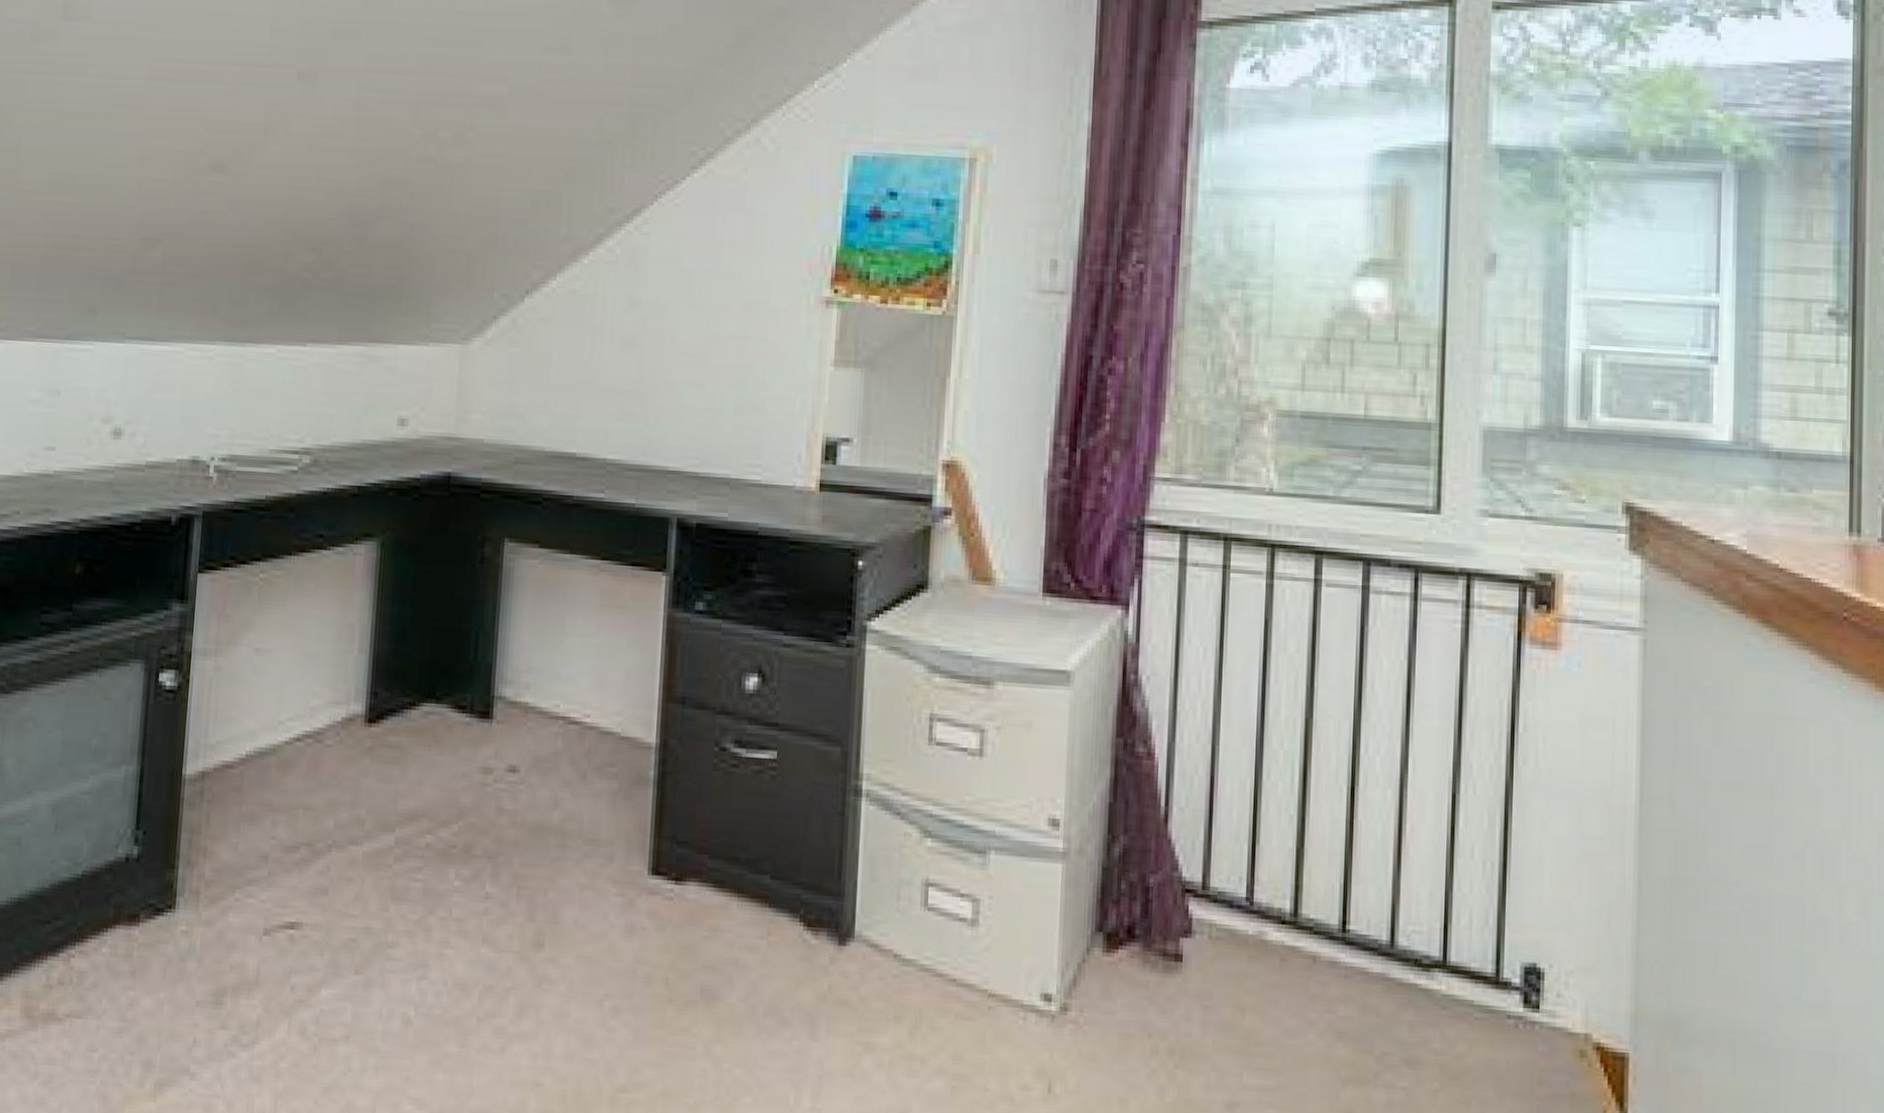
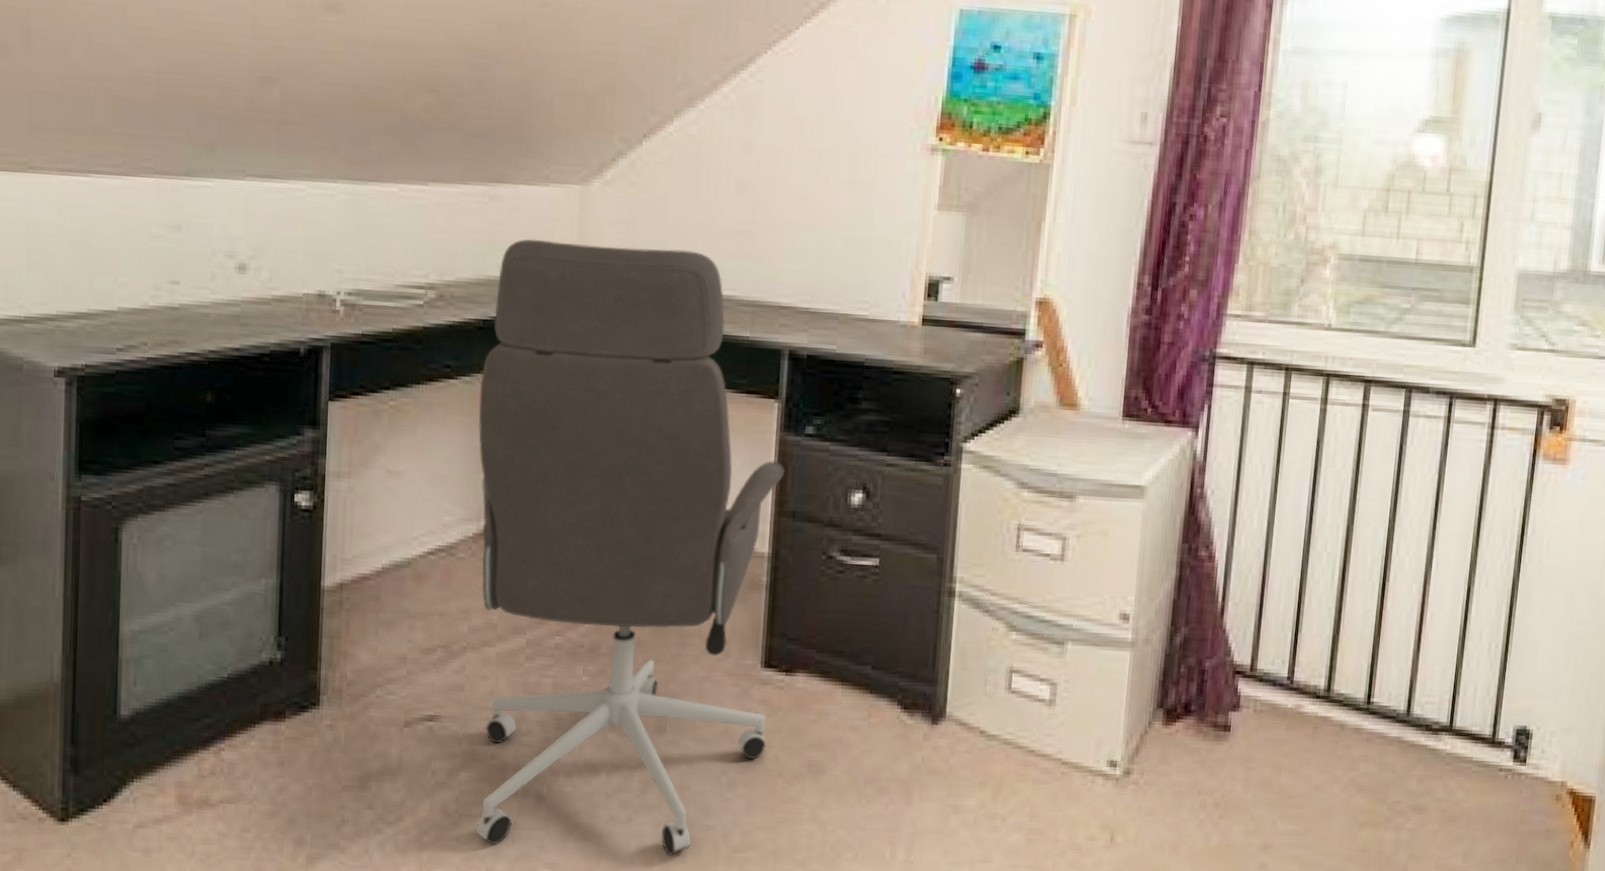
office chair: none [335,401,674,1093] -> present [475,239,785,855]

